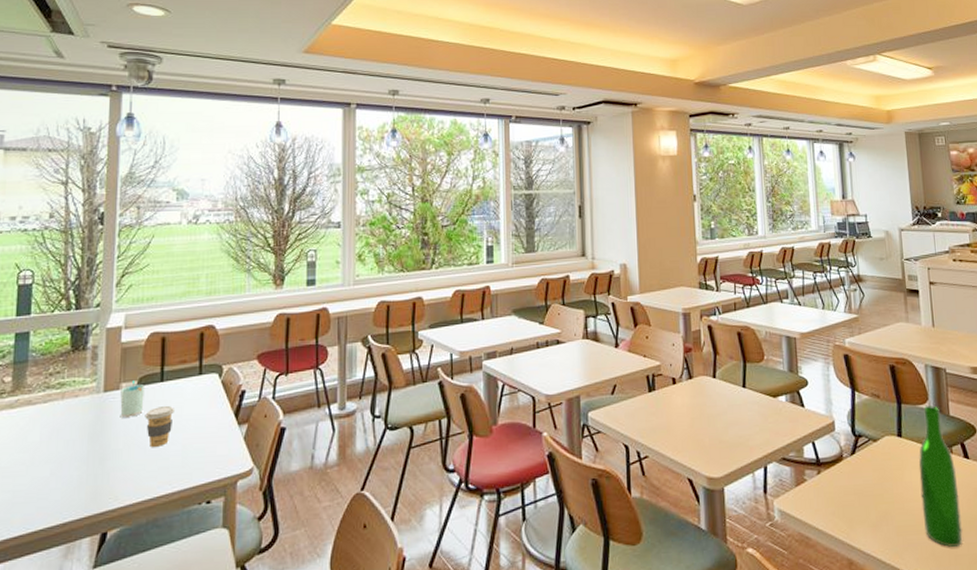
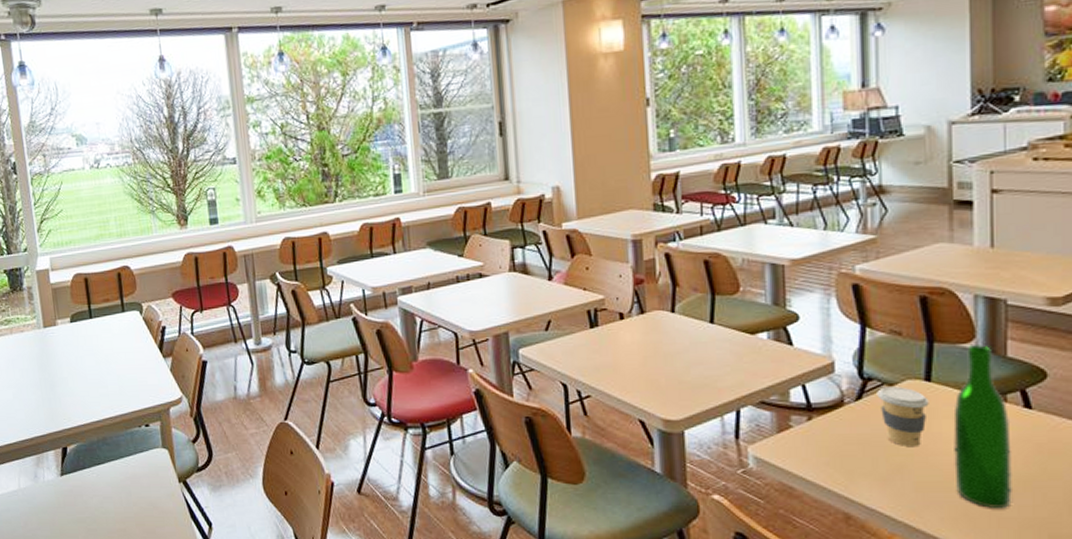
cup: present [120,381,144,418] -> none [57,318,79,350]
coffee cup: present [145,405,174,448] -> none [81,340,106,377]
coffee cup: none [865,442,902,495] -> present [877,387,929,446]

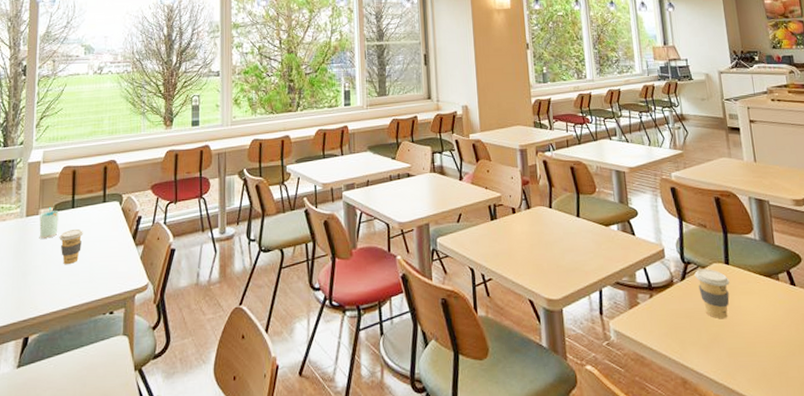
cup: none [57,318,79,350] -> present [39,207,59,239]
coffee cup: none [81,340,106,377] -> present [59,228,83,265]
wine bottle: present [953,345,1012,508] -> none [746,235,793,369]

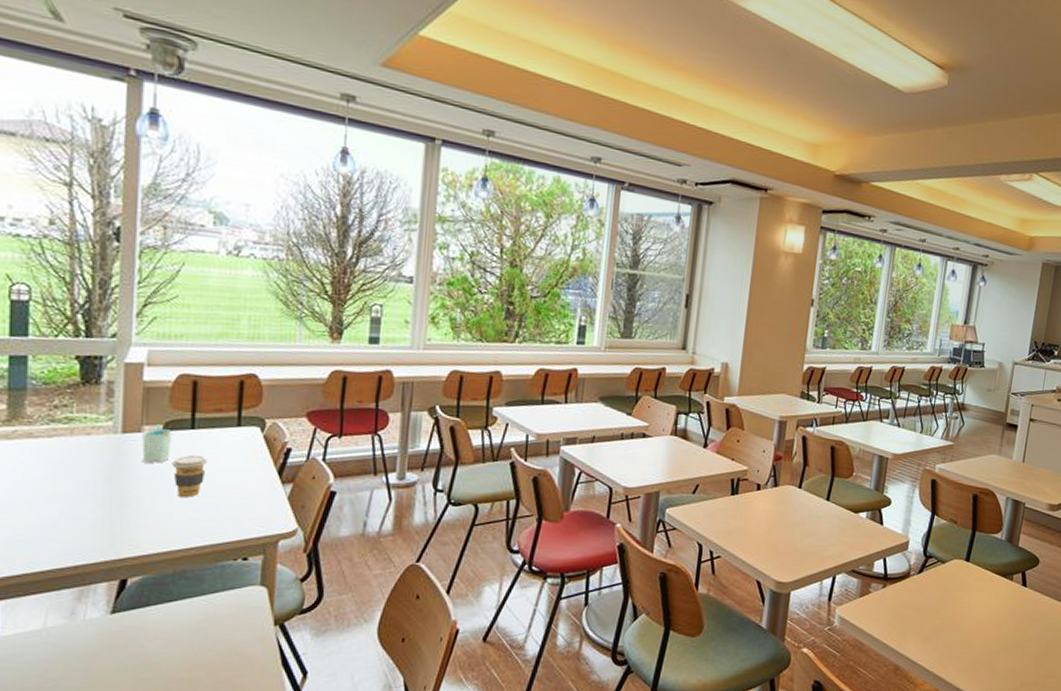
coffee cup: present [694,269,730,318] -> none [933,564,966,612]

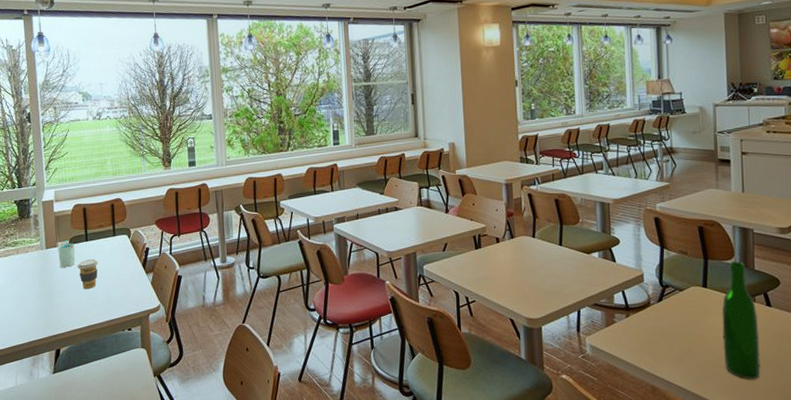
wine bottle: none [971,535,1012,662] -> present [722,261,761,379]

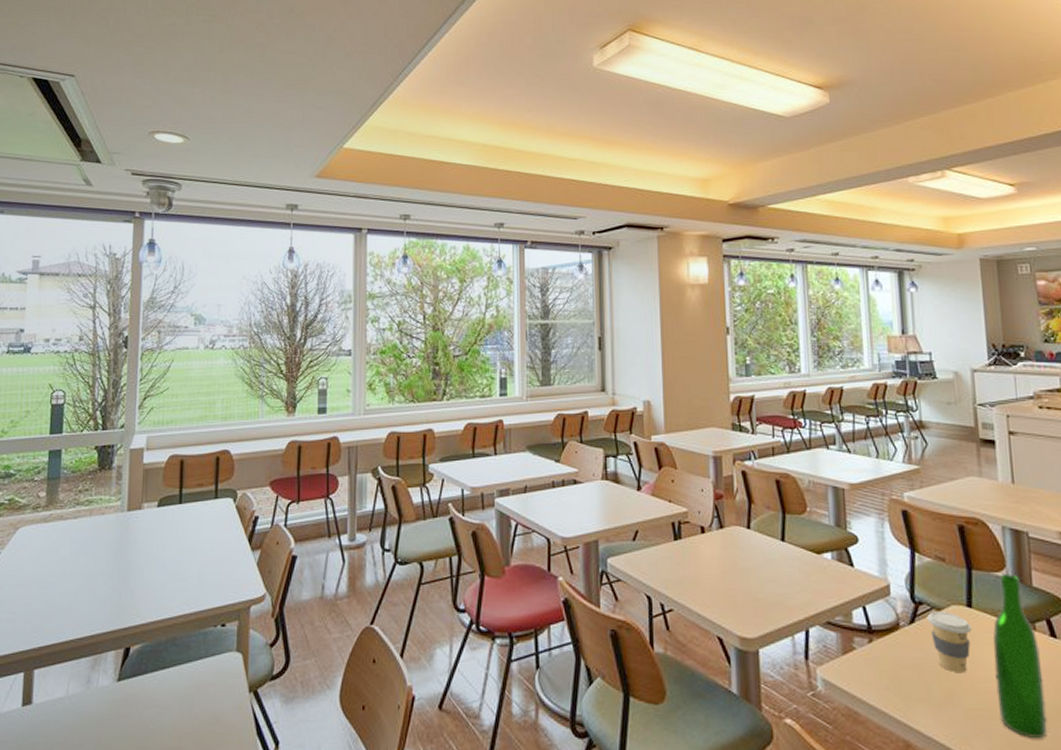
cup: present [58,240,76,267] -> none [142,501,164,537]
coffee cup: present [77,259,98,290] -> none [164,527,192,568]
coffee cup: none [672,292,706,335] -> present [927,611,972,672]

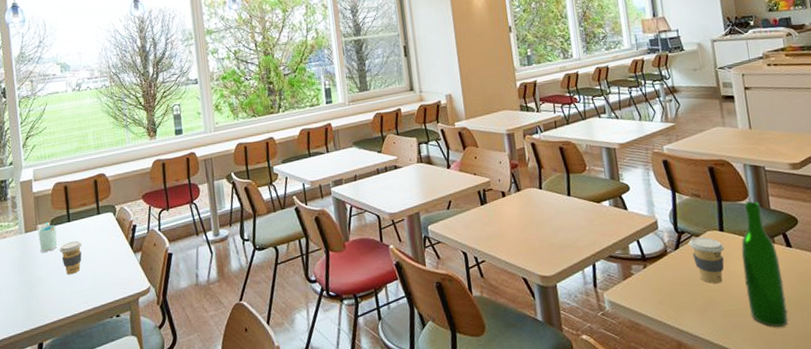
cup: none [142,501,164,537] -> present [38,222,58,252]
coffee cup: none [164,527,192,568] -> present [59,240,82,275]

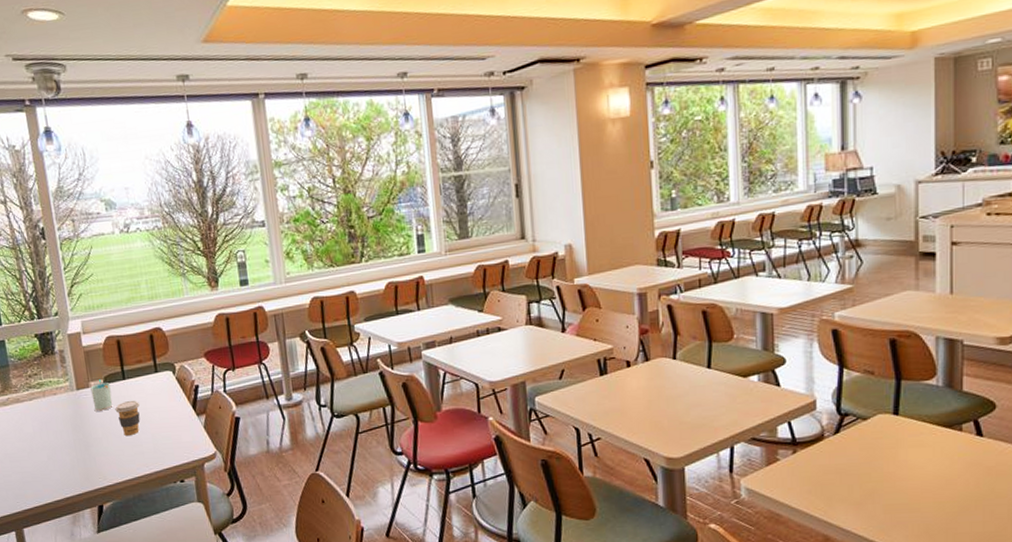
coffee cup: present [688,237,725,283] -> none [852,420,897,474]
wine bottle: present [741,201,789,327] -> none [917,381,965,525]

